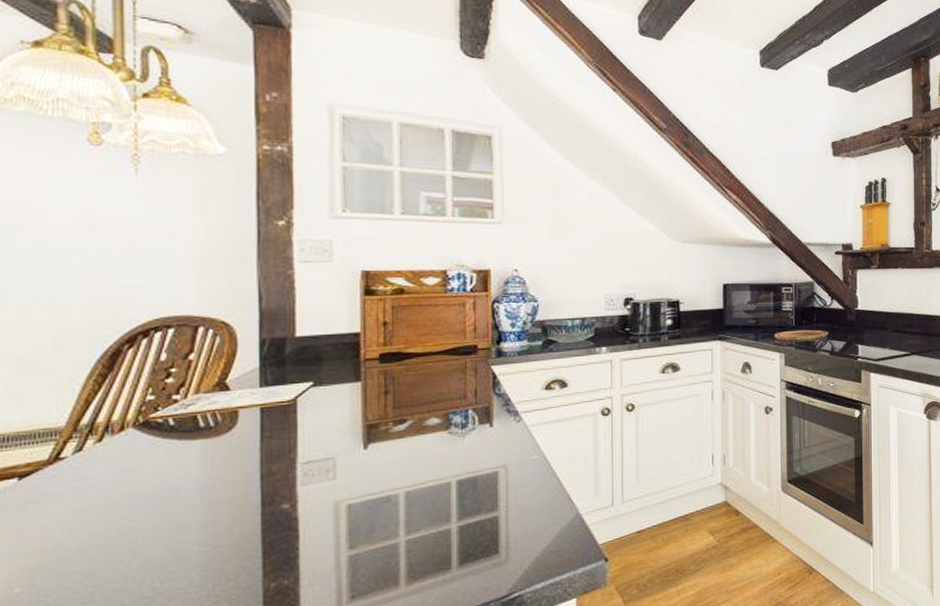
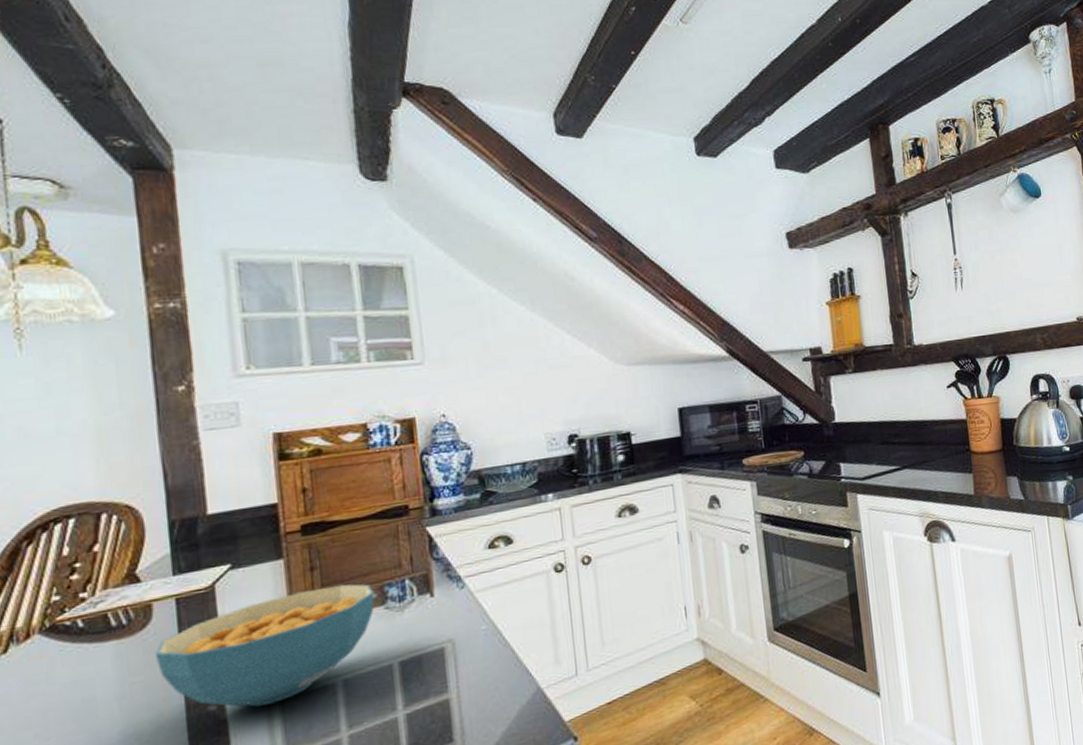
cereal bowl: none [237,408,440,509] -> present [154,584,375,707]

